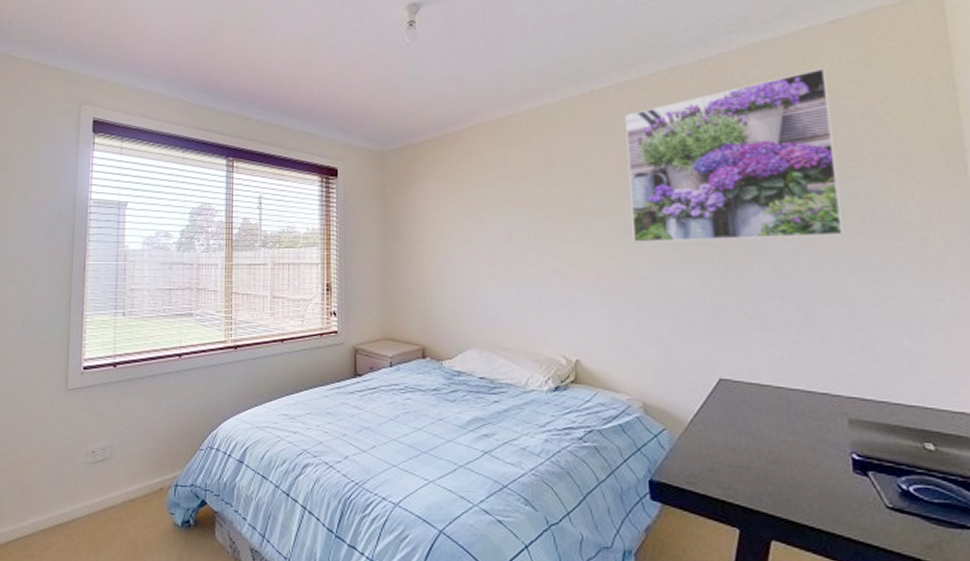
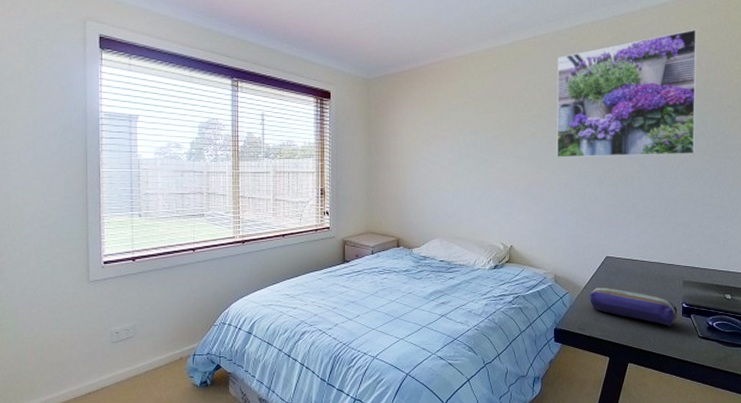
pencil case: none [698,422,846,489] -> present [589,287,678,327]

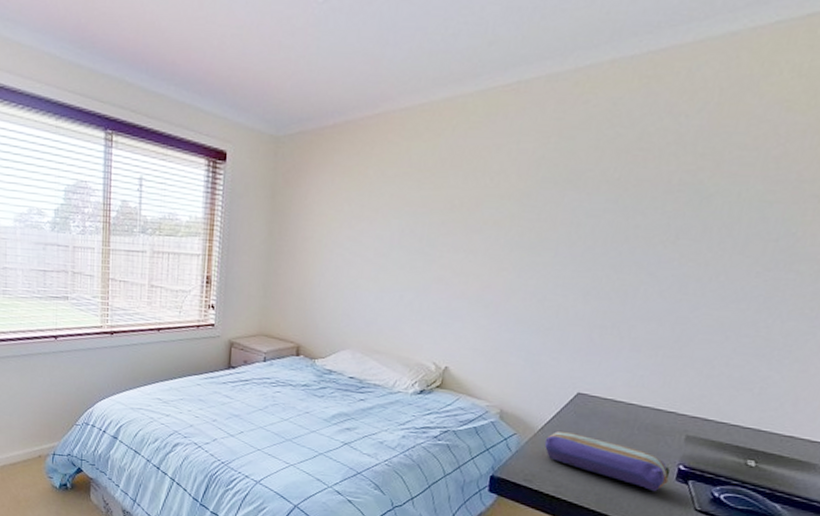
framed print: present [556,29,697,158] -> none [526,73,782,264]

